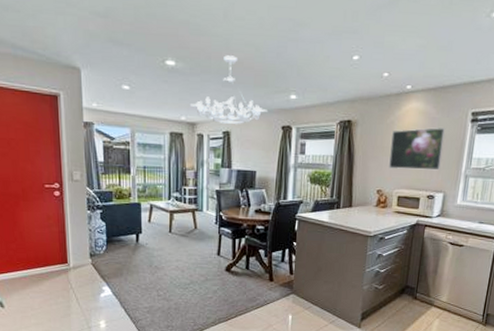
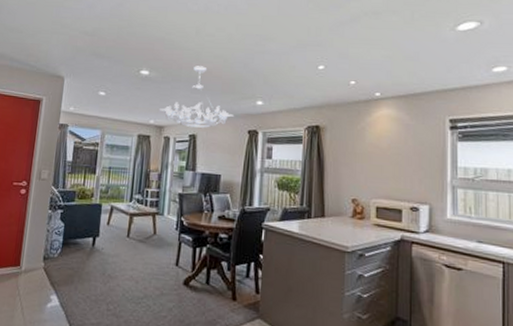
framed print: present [389,128,446,171] -> none [363,134,423,180]

